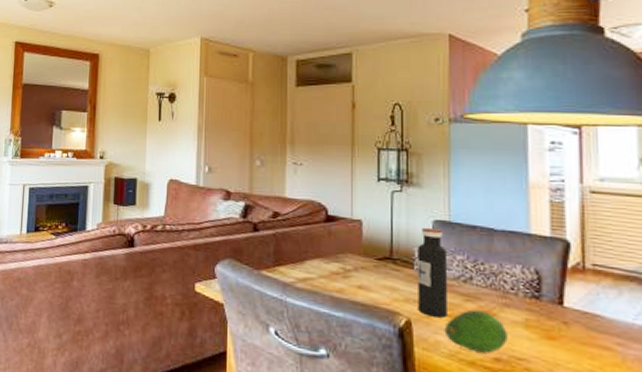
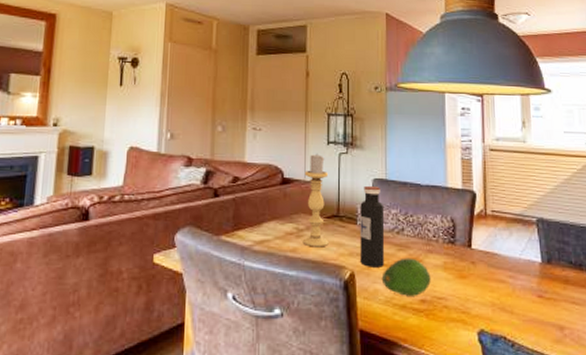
candle holder: none [350,190,380,291] -> present [302,153,329,247]

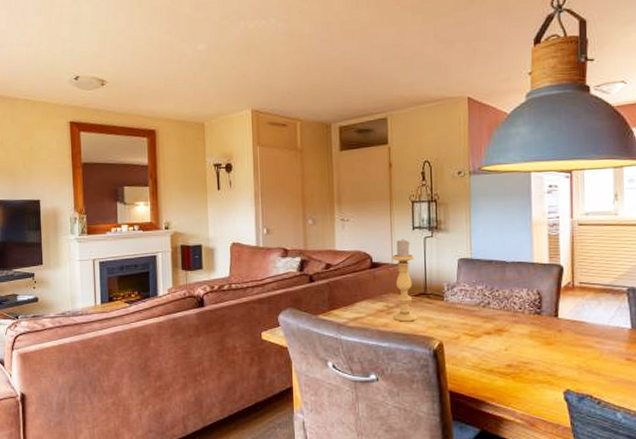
water bottle: present [360,185,385,267] -> none [446,265,471,338]
fruit: present [381,258,431,296] -> none [468,328,517,362]

